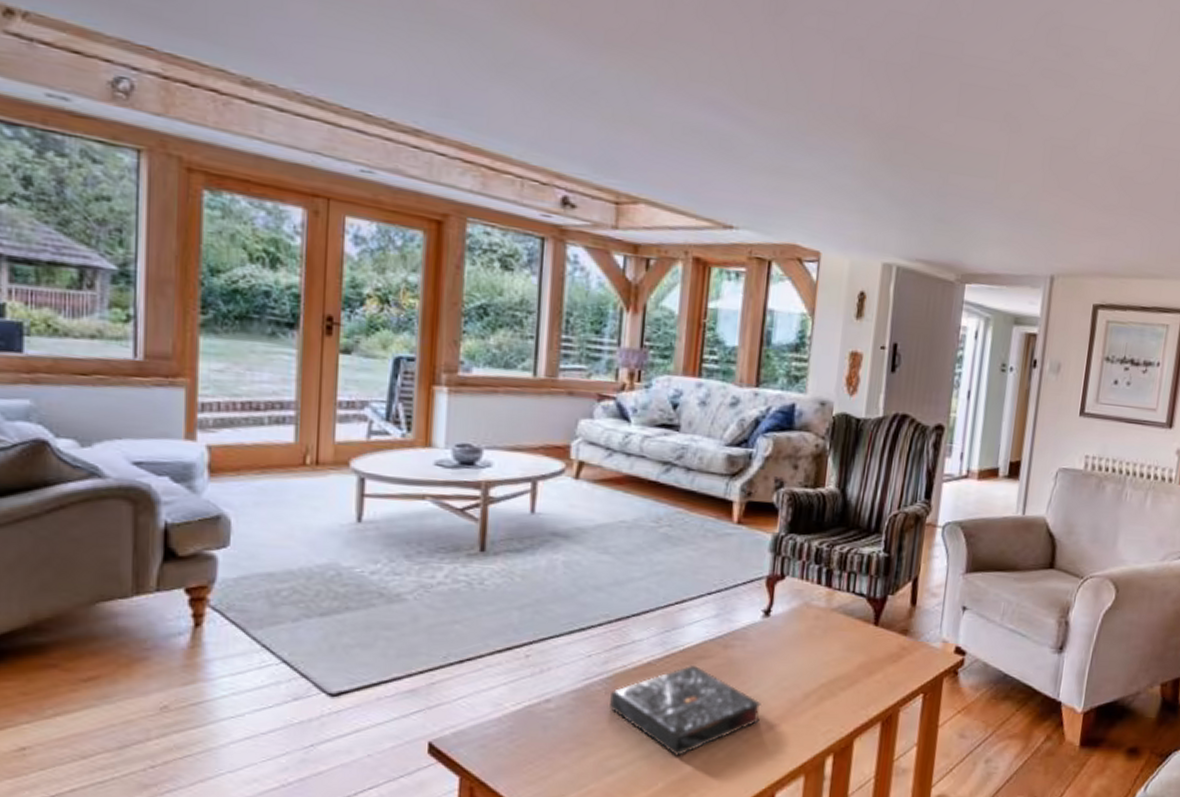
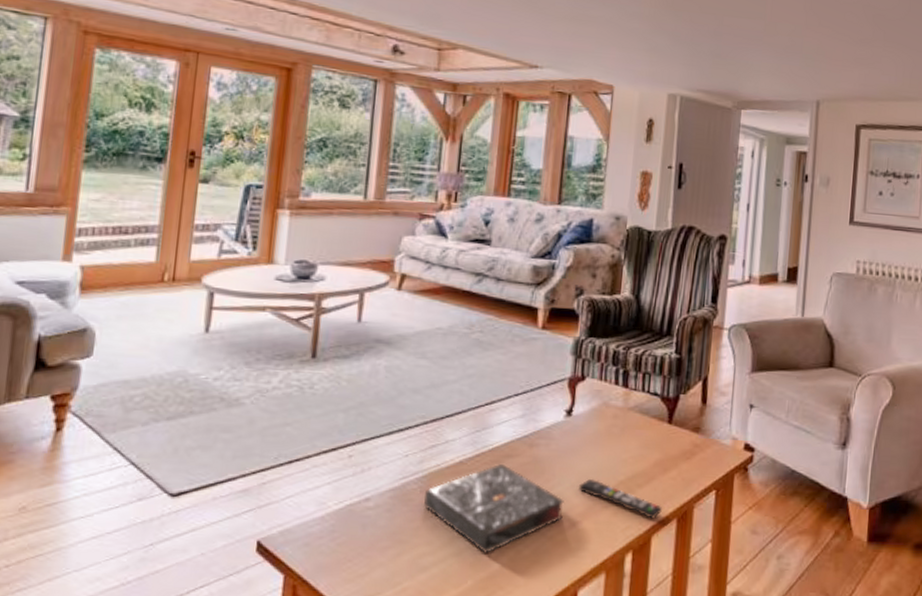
remote control: none [777,681,866,722] -> present [579,478,662,519]

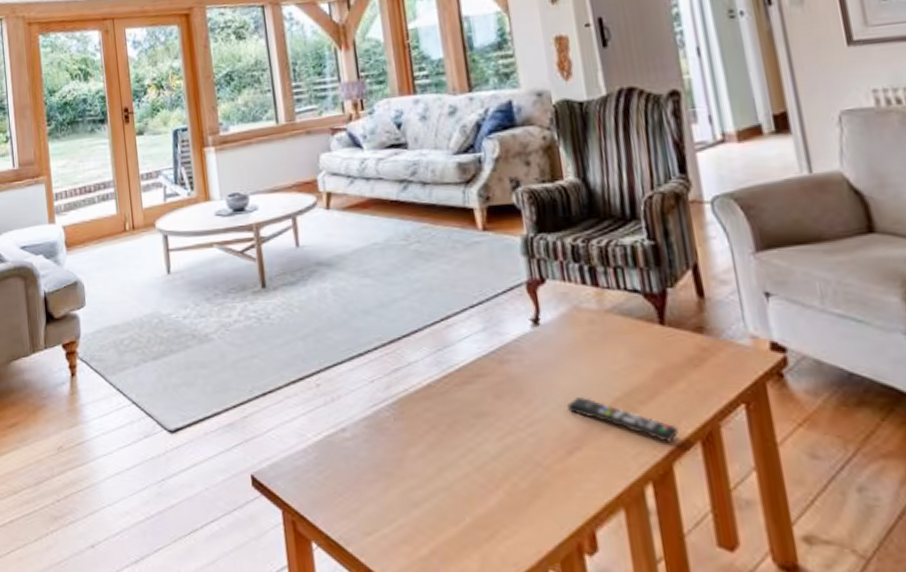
book: present [424,463,564,553] -> none [399,384,557,486]

